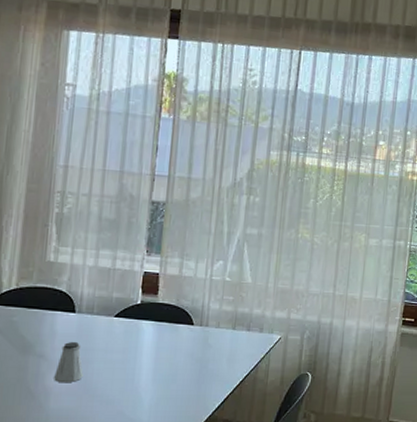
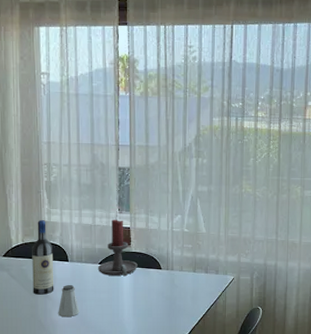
wine bottle: none [23,260,57,354] -> present [32,220,54,295]
candle holder: none [112,263,165,333] -> present [97,220,138,277]

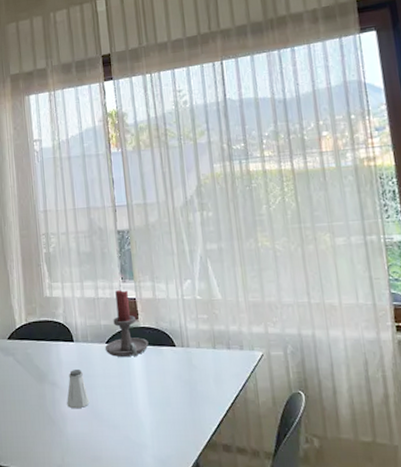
wine bottle: present [32,220,54,295] -> none [35,296,61,382]

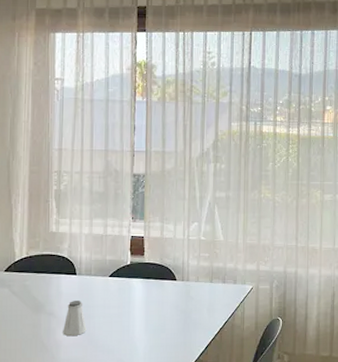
candle holder: present [104,290,149,357] -> none [107,229,151,290]

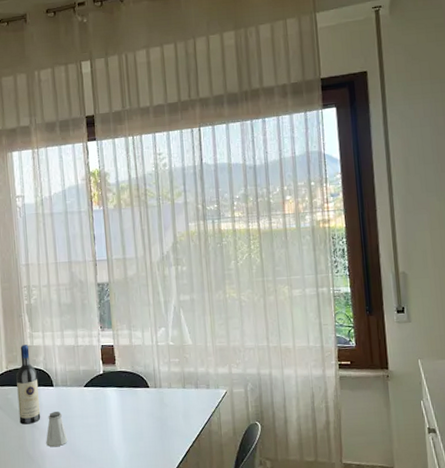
wine bottle: none [36,231,60,313] -> present [16,345,41,425]

